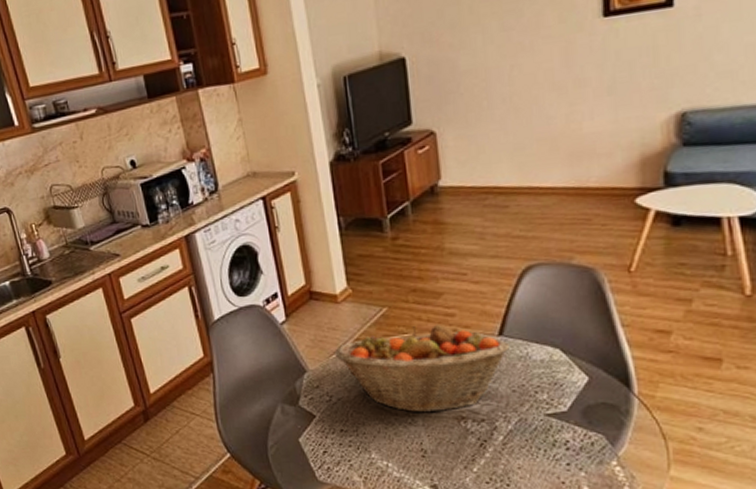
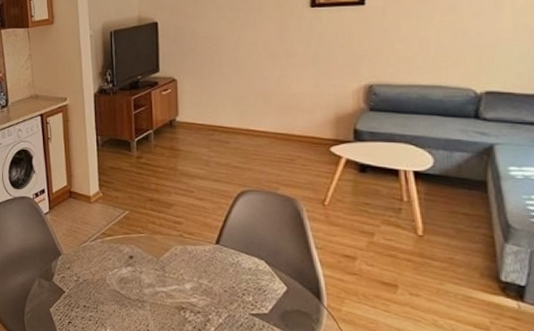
fruit basket: present [333,324,509,413] -> none [84,228,224,301]

